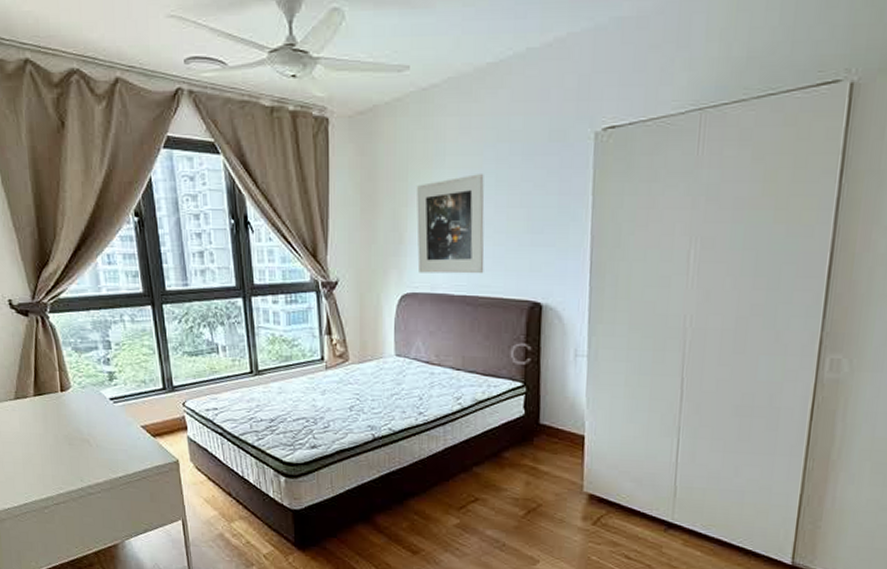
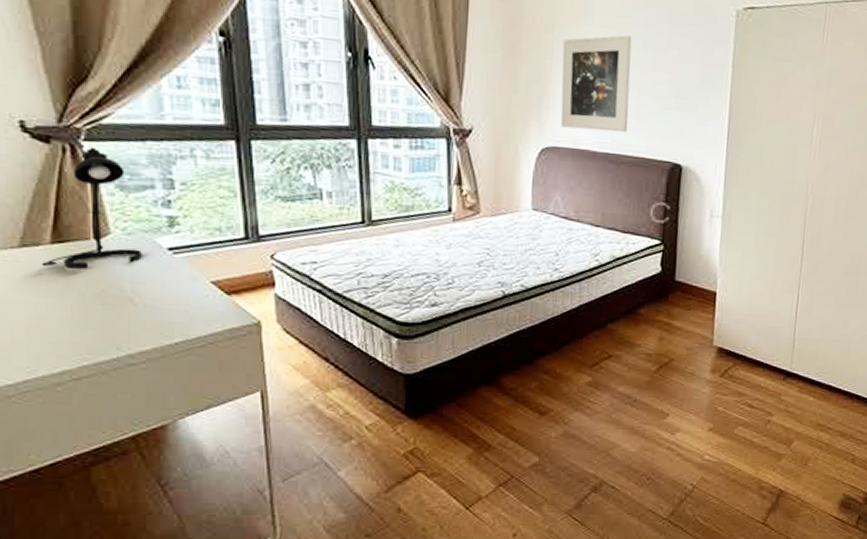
desk lamp: none [29,317,93,416] -> present [41,147,142,269]

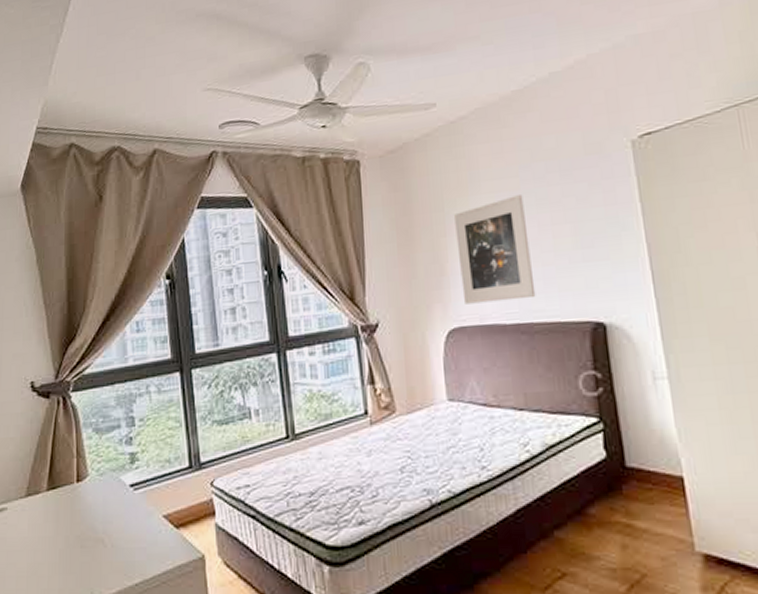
desk lamp: present [41,147,142,269] -> none [40,396,111,514]

